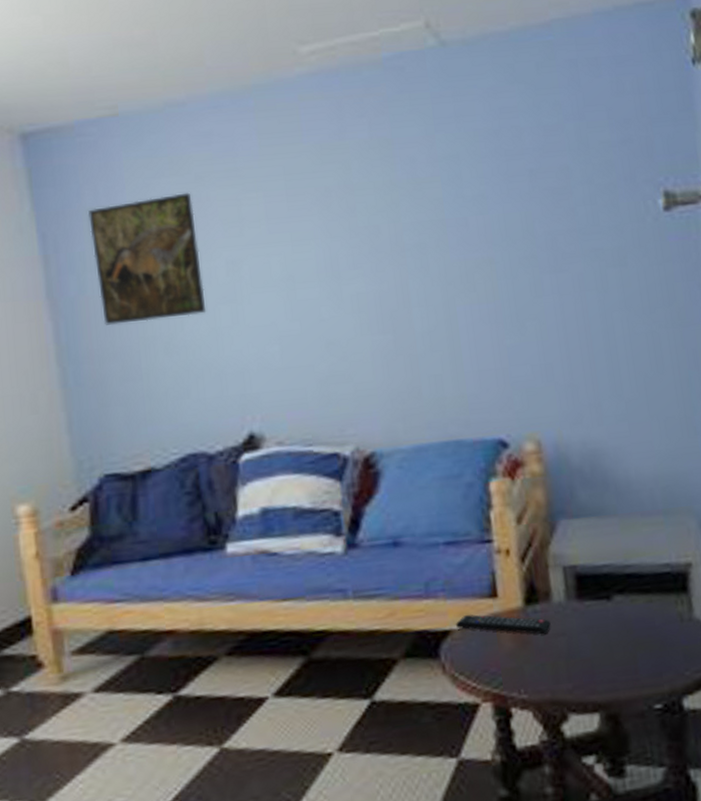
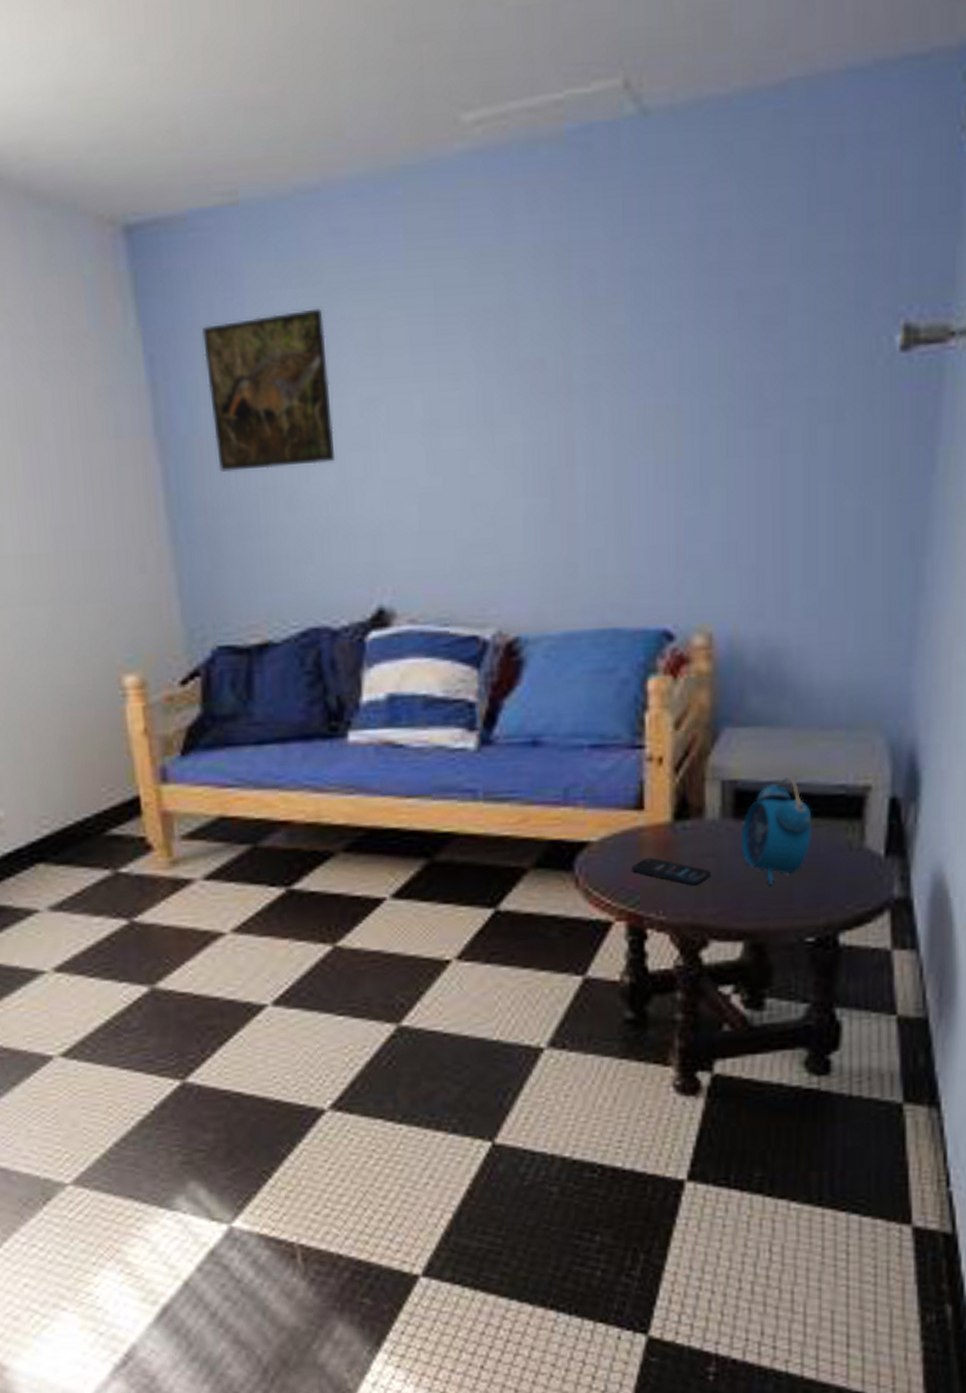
remote control: present [455,614,551,635] -> none [593,826,701,854]
smartphone: none [492,640,563,664] -> present [632,857,711,886]
alarm clock: none [585,559,648,658] -> present [740,776,812,885]

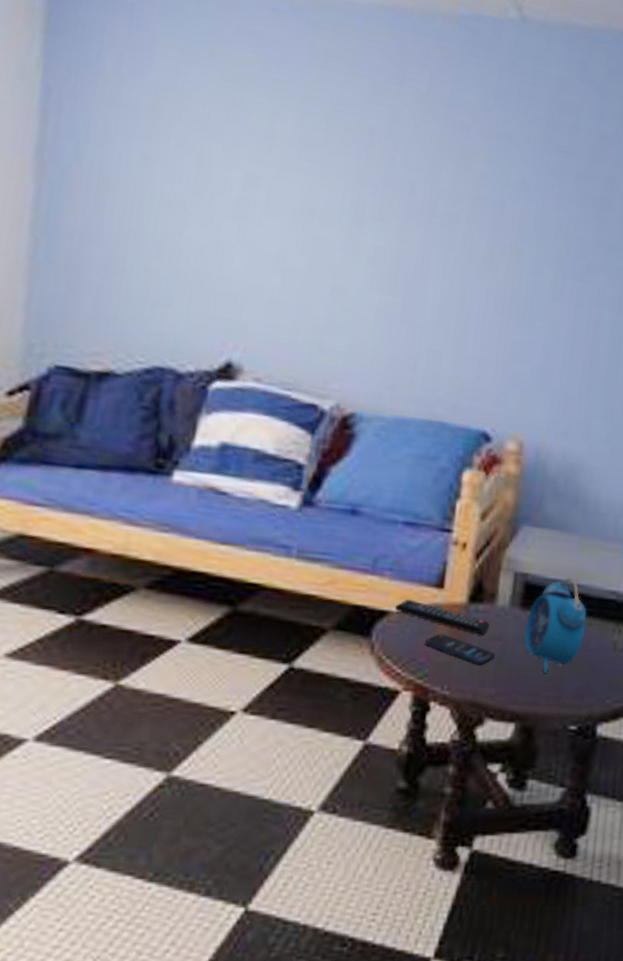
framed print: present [202,308,336,472] -> none [95,75,225,223]
remote control: none [593,826,701,854] -> present [394,598,490,635]

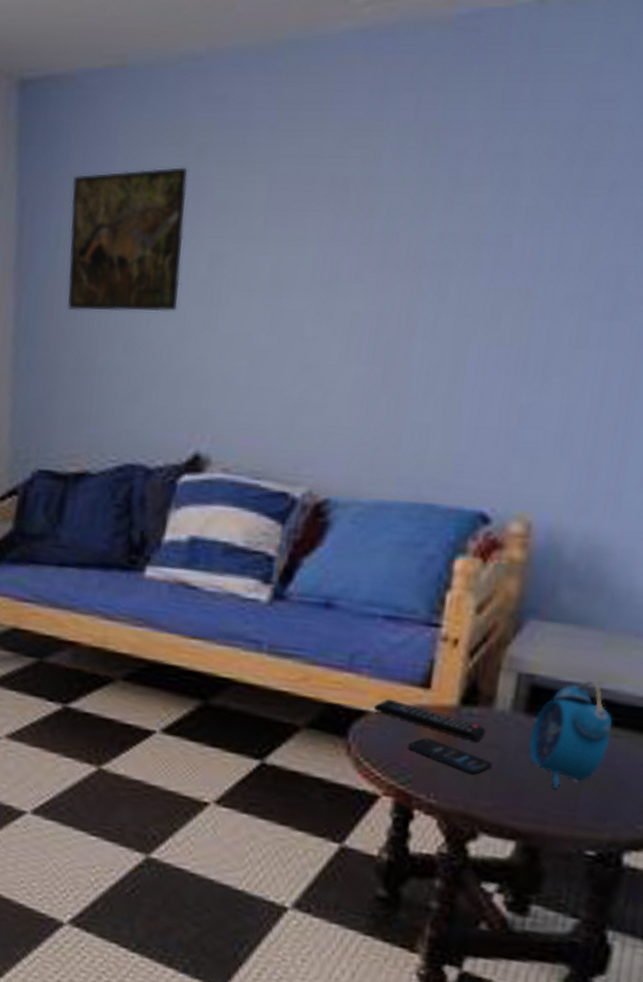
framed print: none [95,75,225,223] -> present [68,167,188,312]

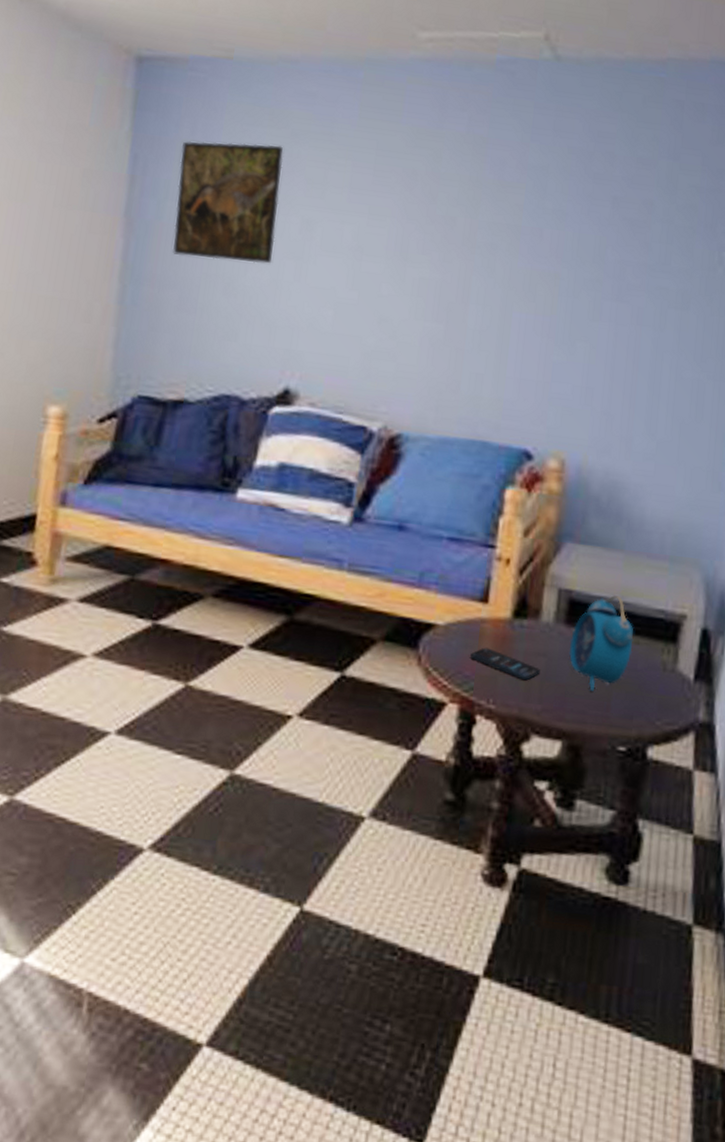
remote control: present [373,698,486,742] -> none [440,612,534,651]

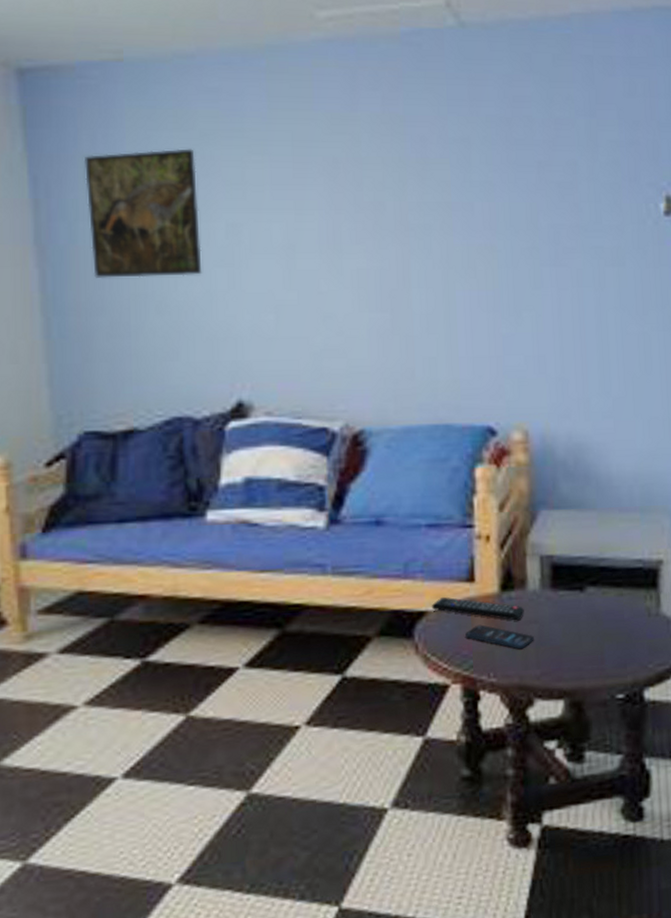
remote control: none [440,612,534,651] -> present [431,596,524,621]
alarm clock: present [568,594,634,691] -> none [557,552,618,648]

